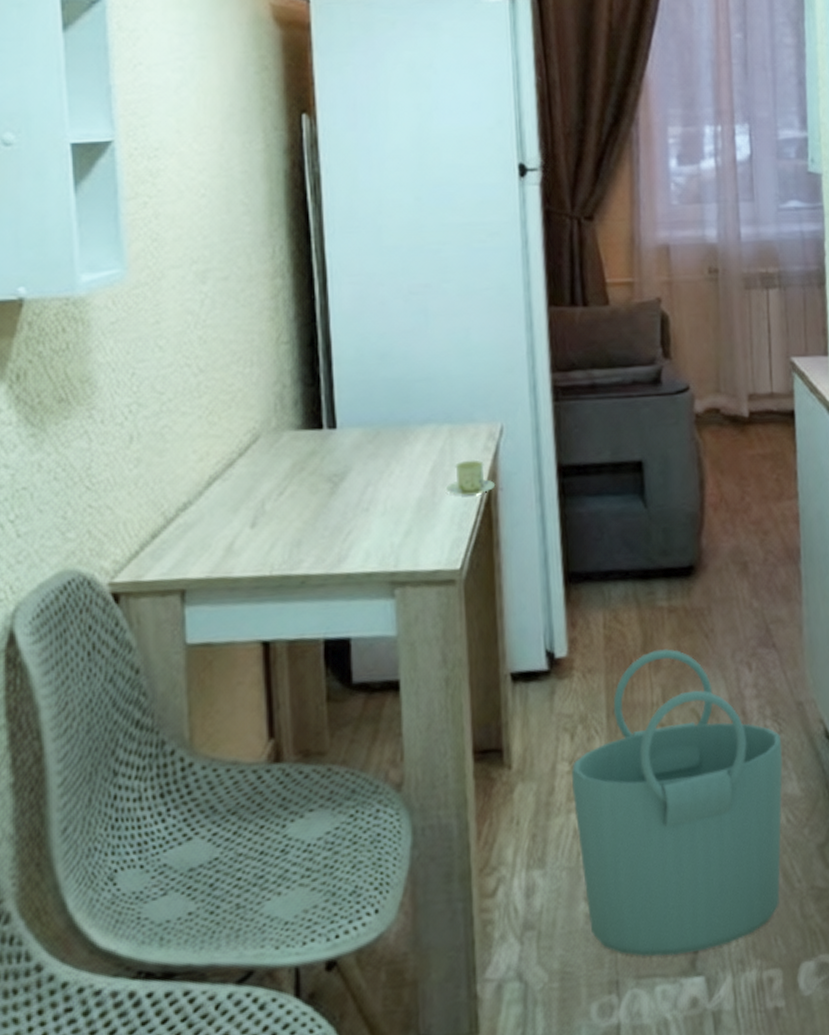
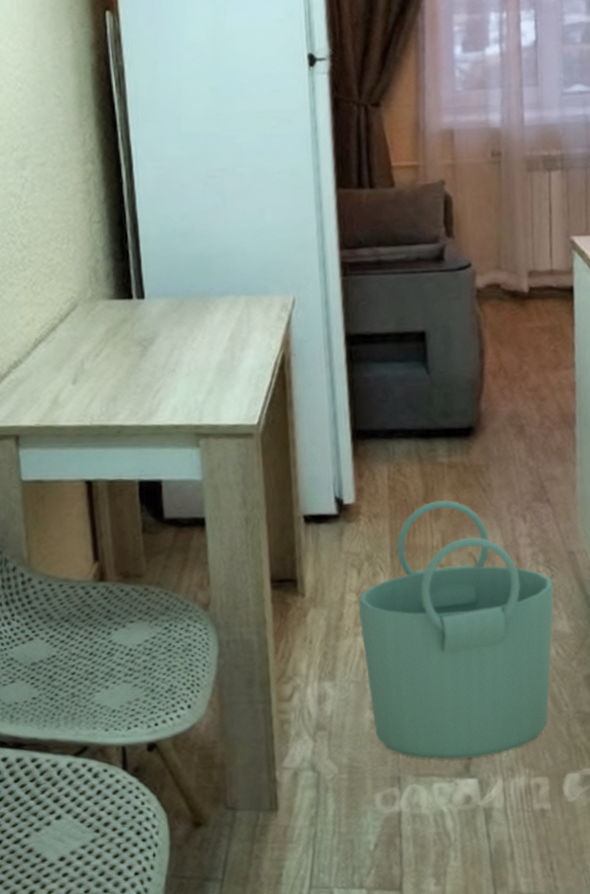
cup and saucer: present [446,460,496,496] -> none [244,328,289,360]

